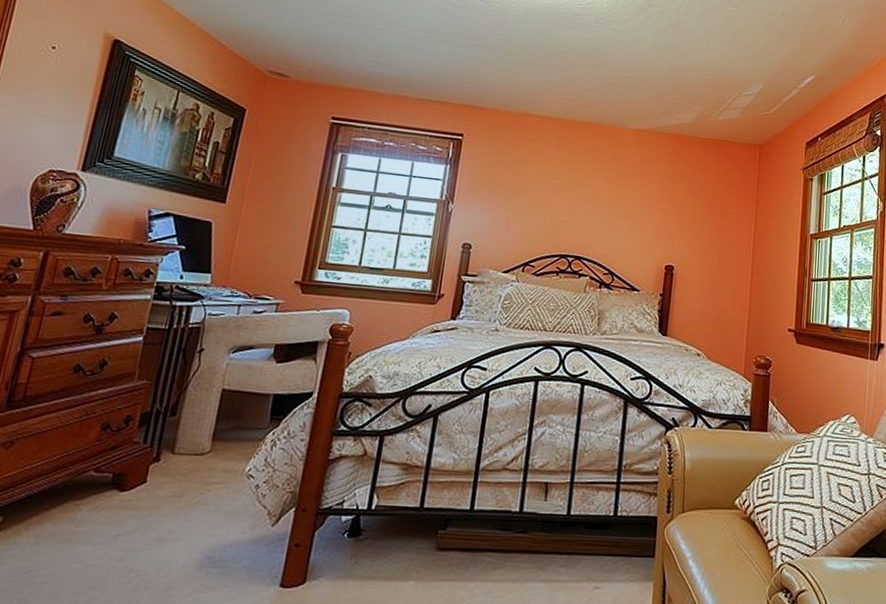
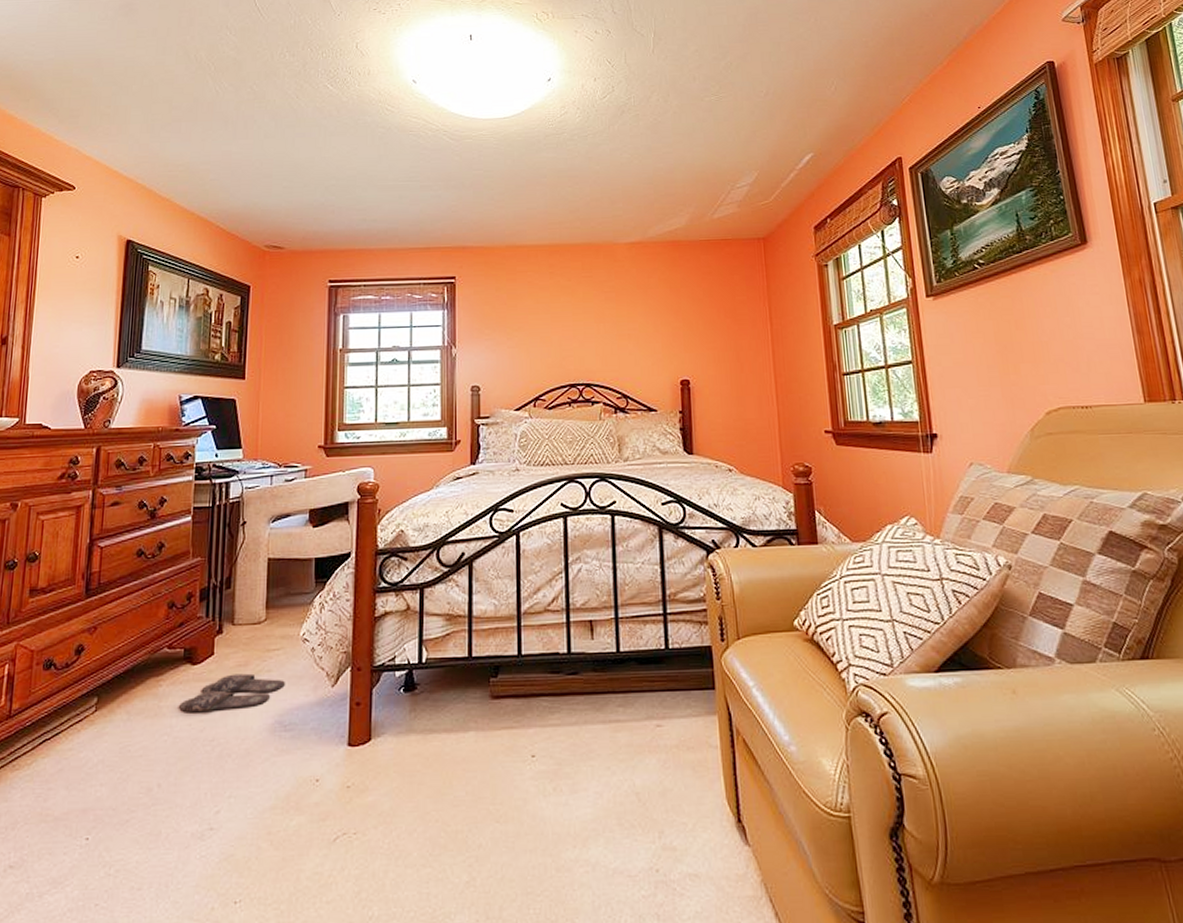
slippers: none [97,504,221,542] -> present [179,673,285,713]

